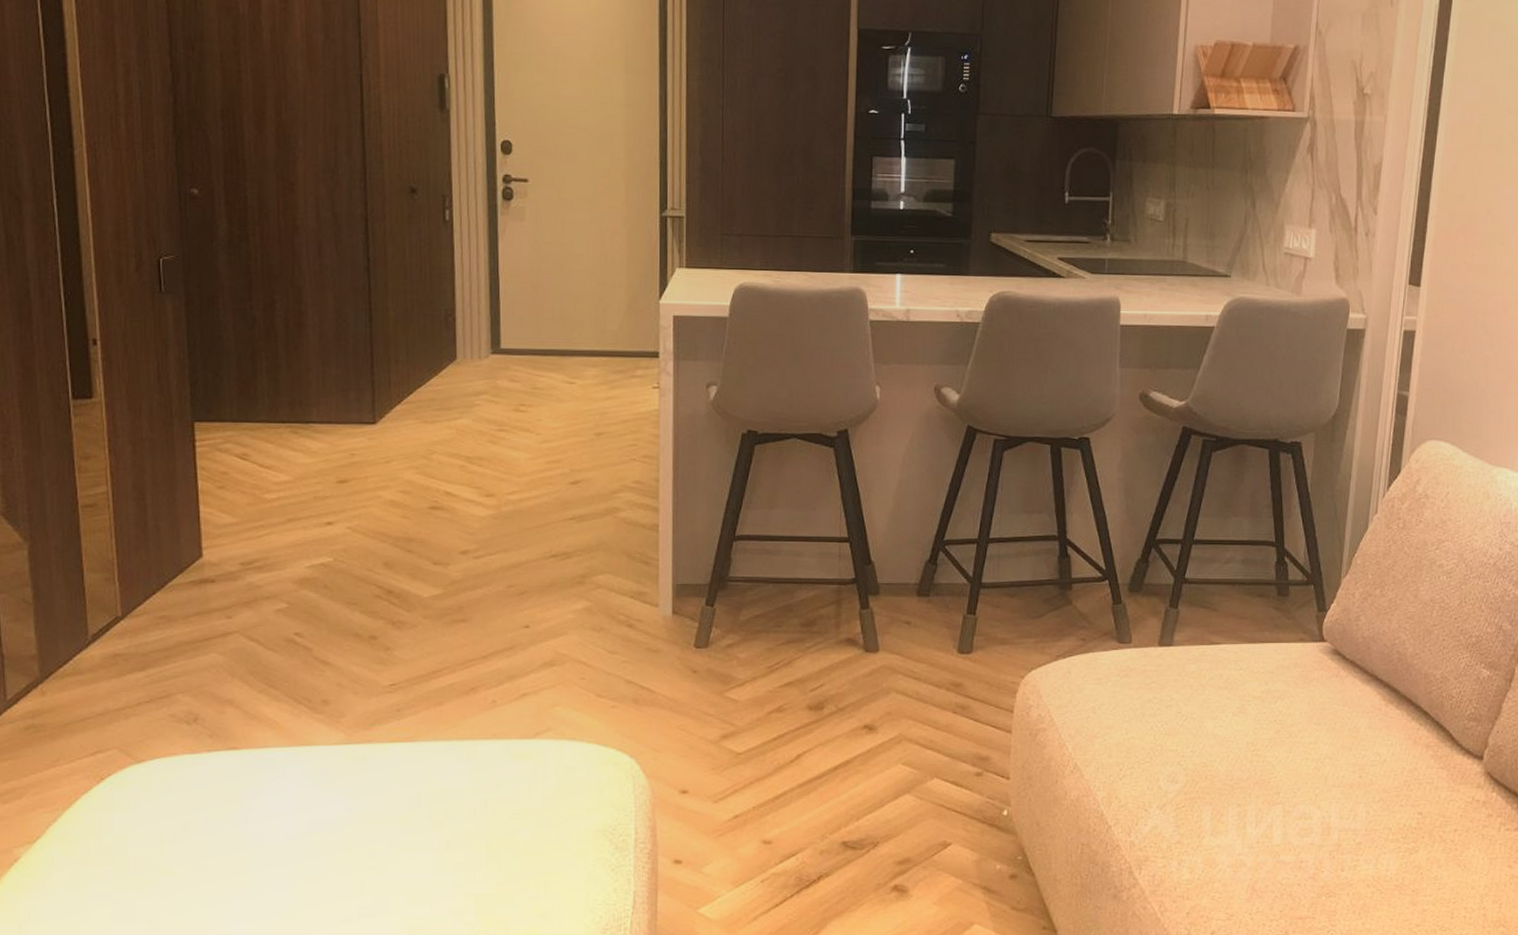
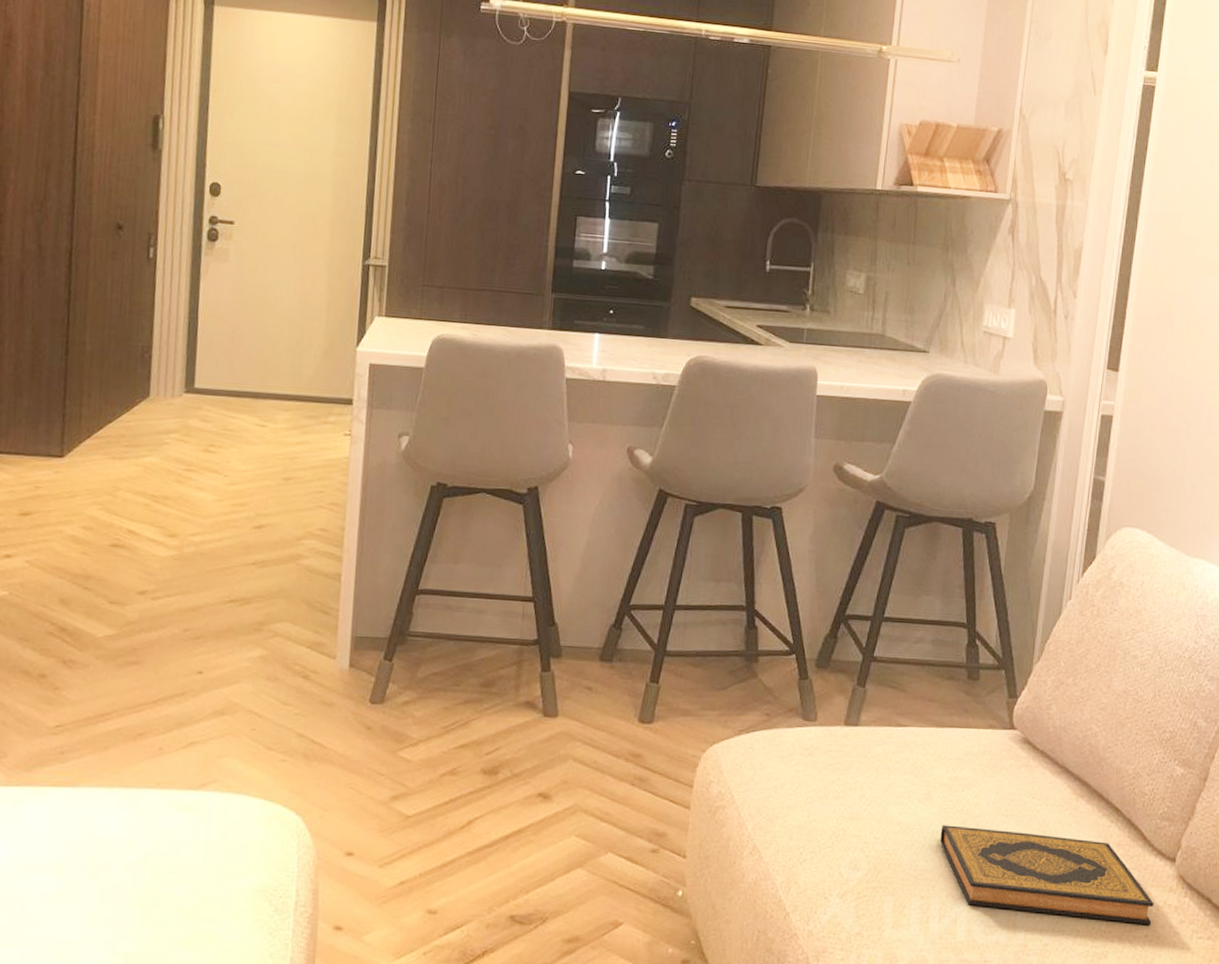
hardback book: none [1254,736,1463,820] -> present [940,825,1154,925]

